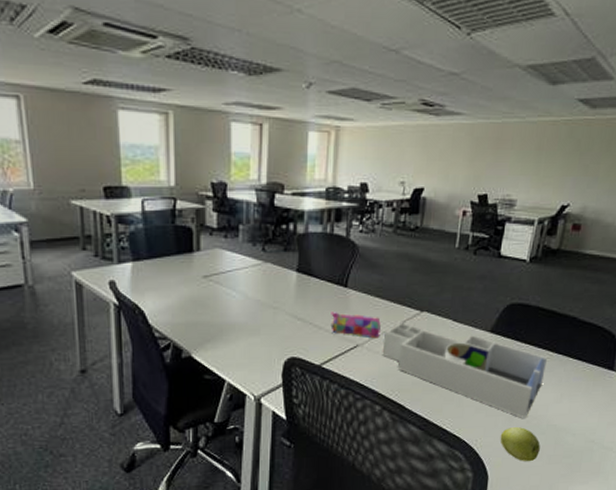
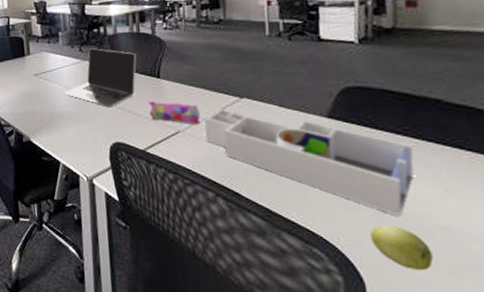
laptop: none [237,248,327,319] -> present [63,48,137,108]

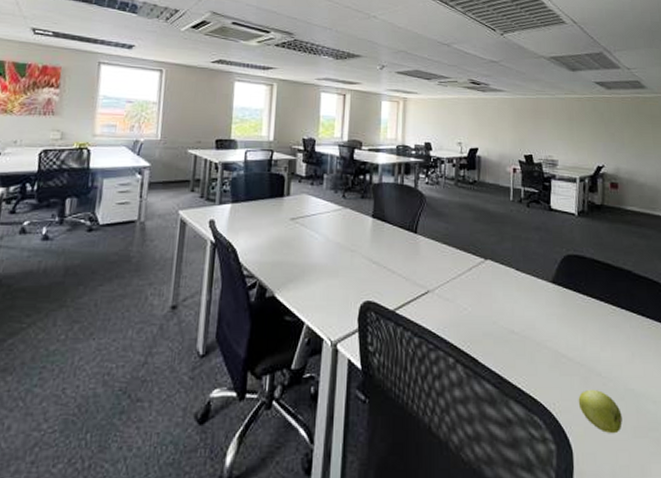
laptop: present [63,48,137,108] -> none [319,195,398,262]
pencil case: present [148,100,201,125] -> none [403,257,449,285]
desk organizer: present [204,109,414,217] -> none [452,269,612,381]

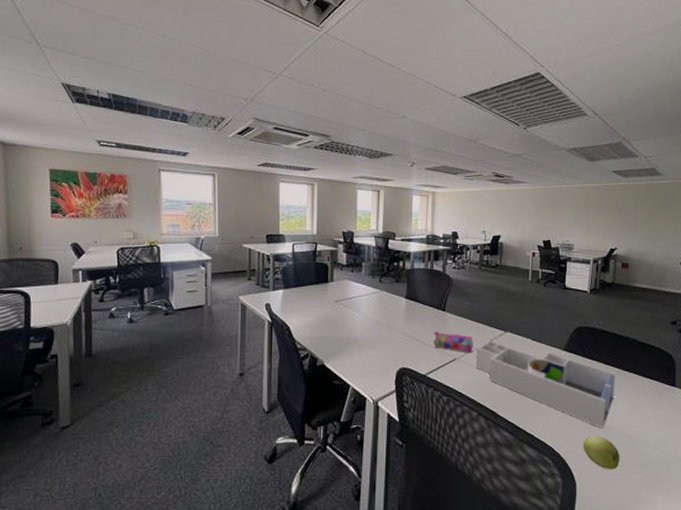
pencil case: none [403,257,449,285] -> present [433,331,473,354]
desk organizer: none [452,269,612,381] -> present [476,340,616,429]

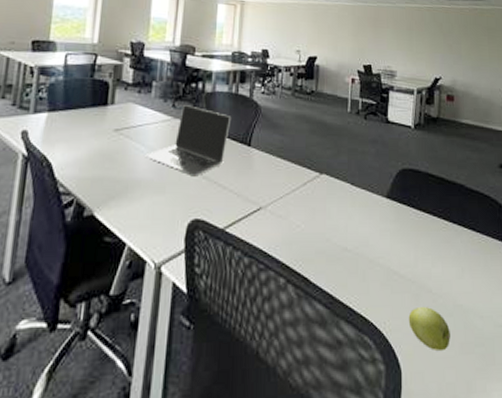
laptop: none [360,280,428,336] -> present [145,105,232,177]
pencil case: present [433,331,473,354] -> none [234,171,283,201]
desk organizer: present [476,340,616,429] -> none [285,184,444,298]

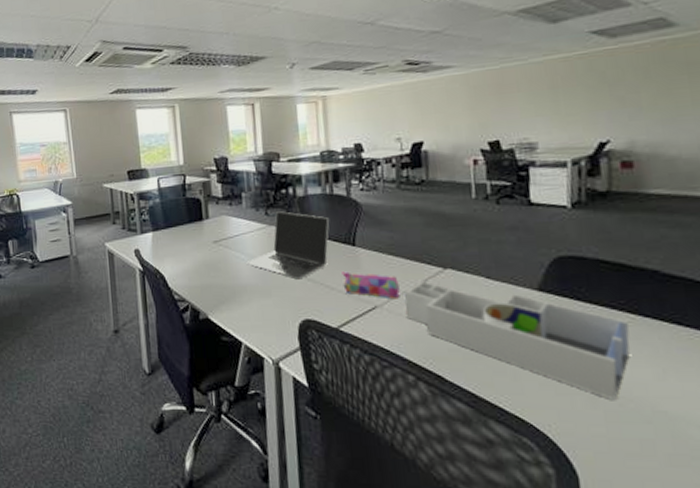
pencil case: none [234,171,283,201] -> present [342,271,400,299]
desk organizer: none [285,184,444,298] -> present [404,281,630,401]
apple: present [408,307,450,350] -> none [583,411,651,460]

